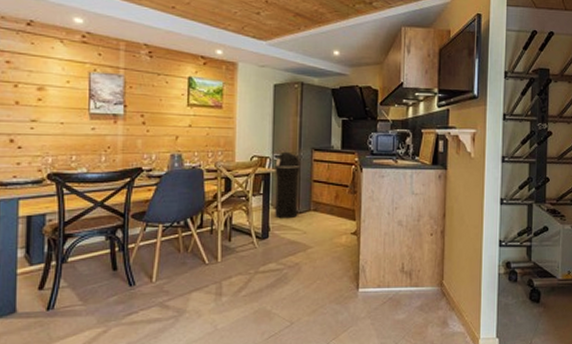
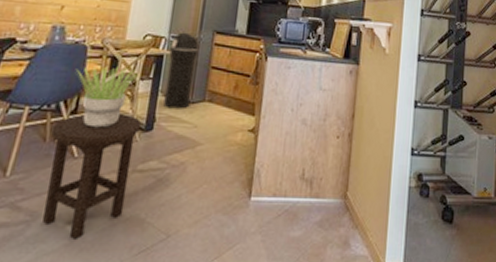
stool: none [184,226,259,329] -> present [41,114,142,239]
potted plant: none [197,186,250,239] -> present [76,66,138,128]

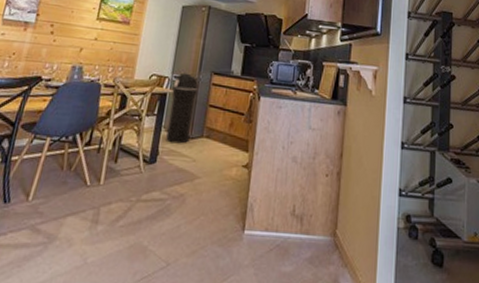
stool: present [41,114,142,239] -> none [57,146,147,263]
potted plant: present [76,66,138,128] -> none [91,102,144,160]

